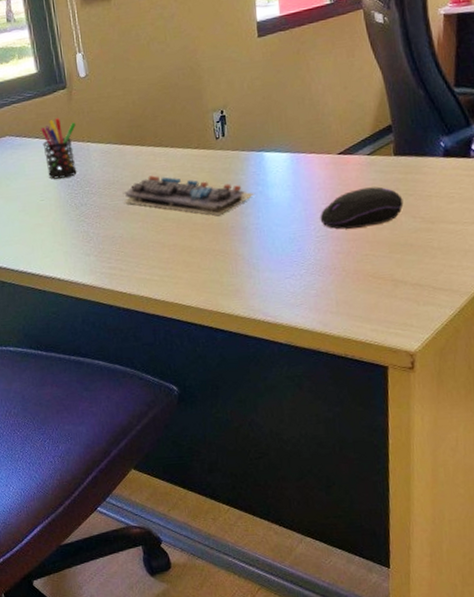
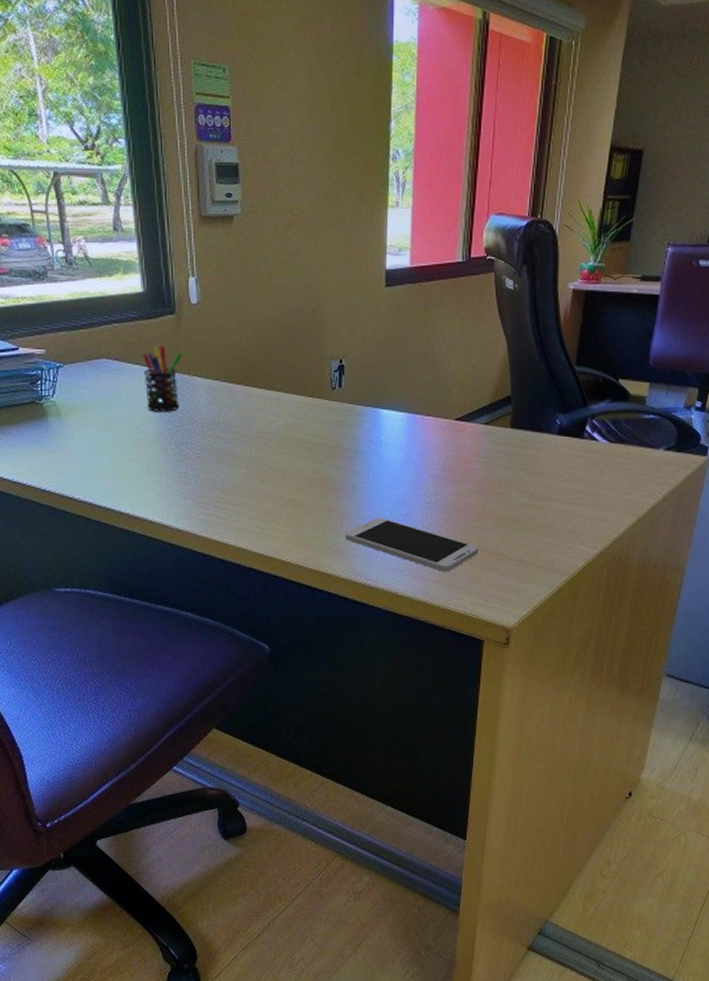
computer keyboard: present [122,175,255,216] -> none [227,420,367,471]
smartphone: none [240,255,374,303] -> present [344,517,478,572]
computer mouse: present [320,186,404,230] -> none [431,458,515,498]

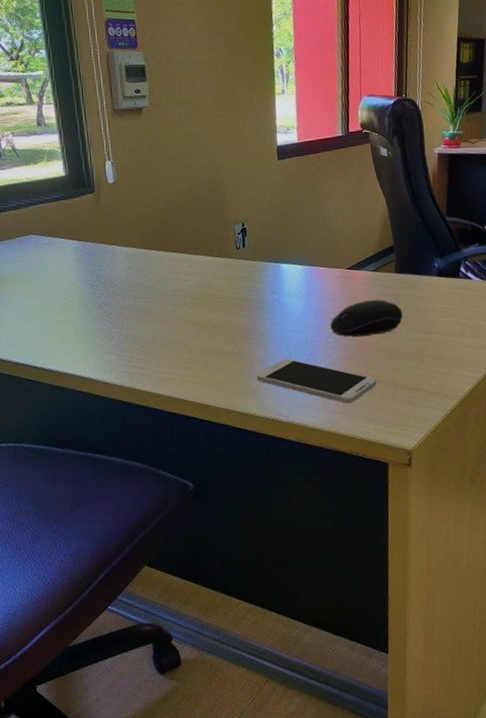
pen holder: present [143,345,182,412] -> none [67,220,102,279]
computer mouse: none [431,458,515,498] -> present [330,299,403,337]

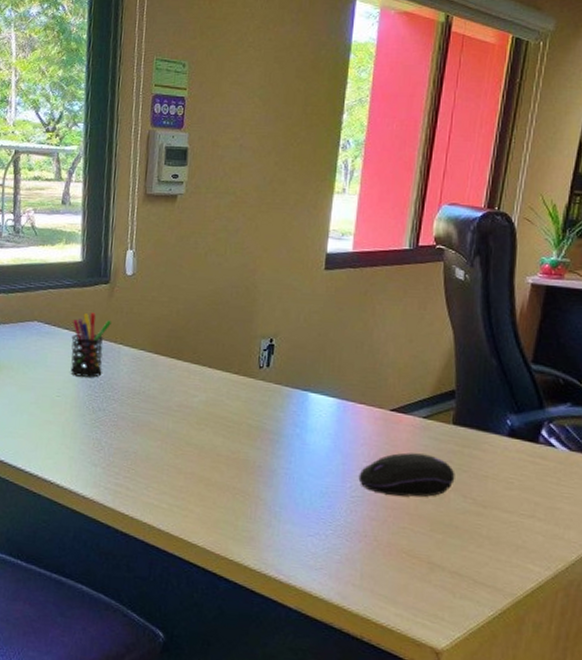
pen holder: none [67,220,102,279] -> present [70,312,111,378]
smartphone: present [256,358,377,404] -> none [258,506,408,576]

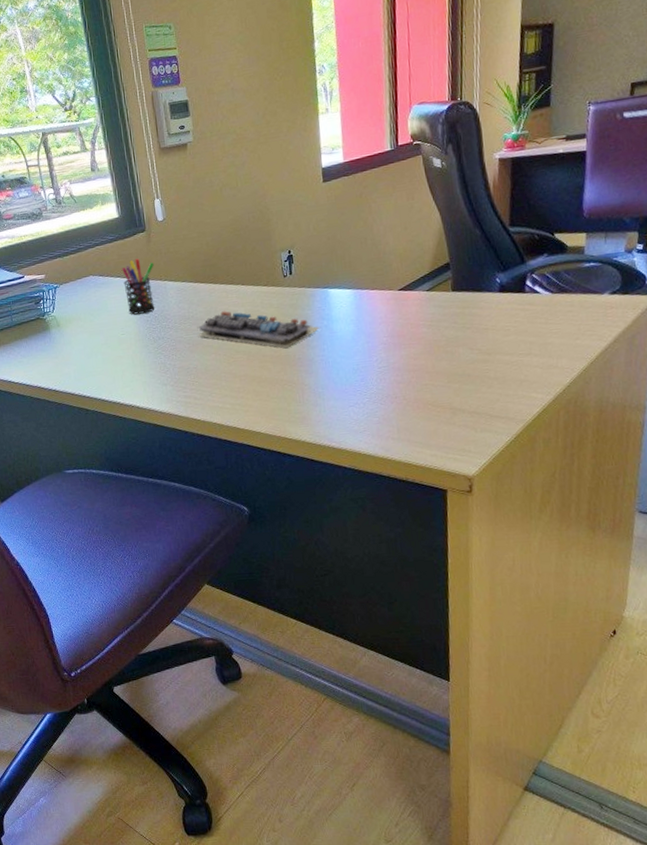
computer keyboard: none [145,393,291,452] -> present [197,311,320,349]
computer mouse: present [358,452,455,497] -> none [382,320,461,361]

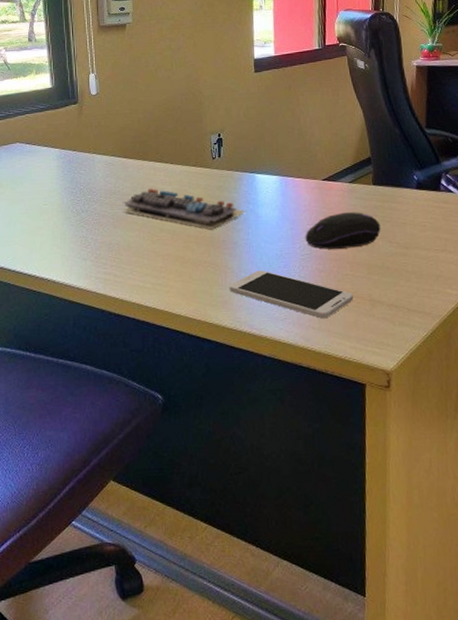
pen holder: present [122,258,155,315] -> none [50,129,84,185]
smartphone: none [306,384,433,429] -> present [229,270,353,319]
computer mouse: none [382,320,461,361] -> present [305,212,381,249]

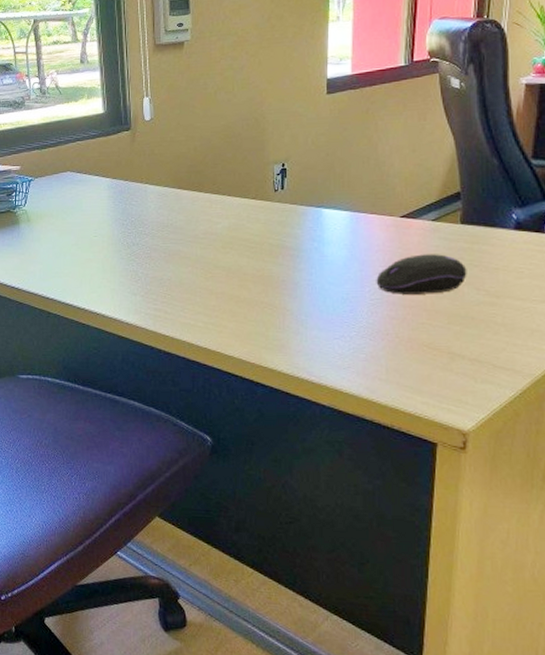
computer keyboard: present [122,188,246,230] -> none [175,222,309,269]
smartphone: present [229,270,353,319] -> none [287,314,428,370]

